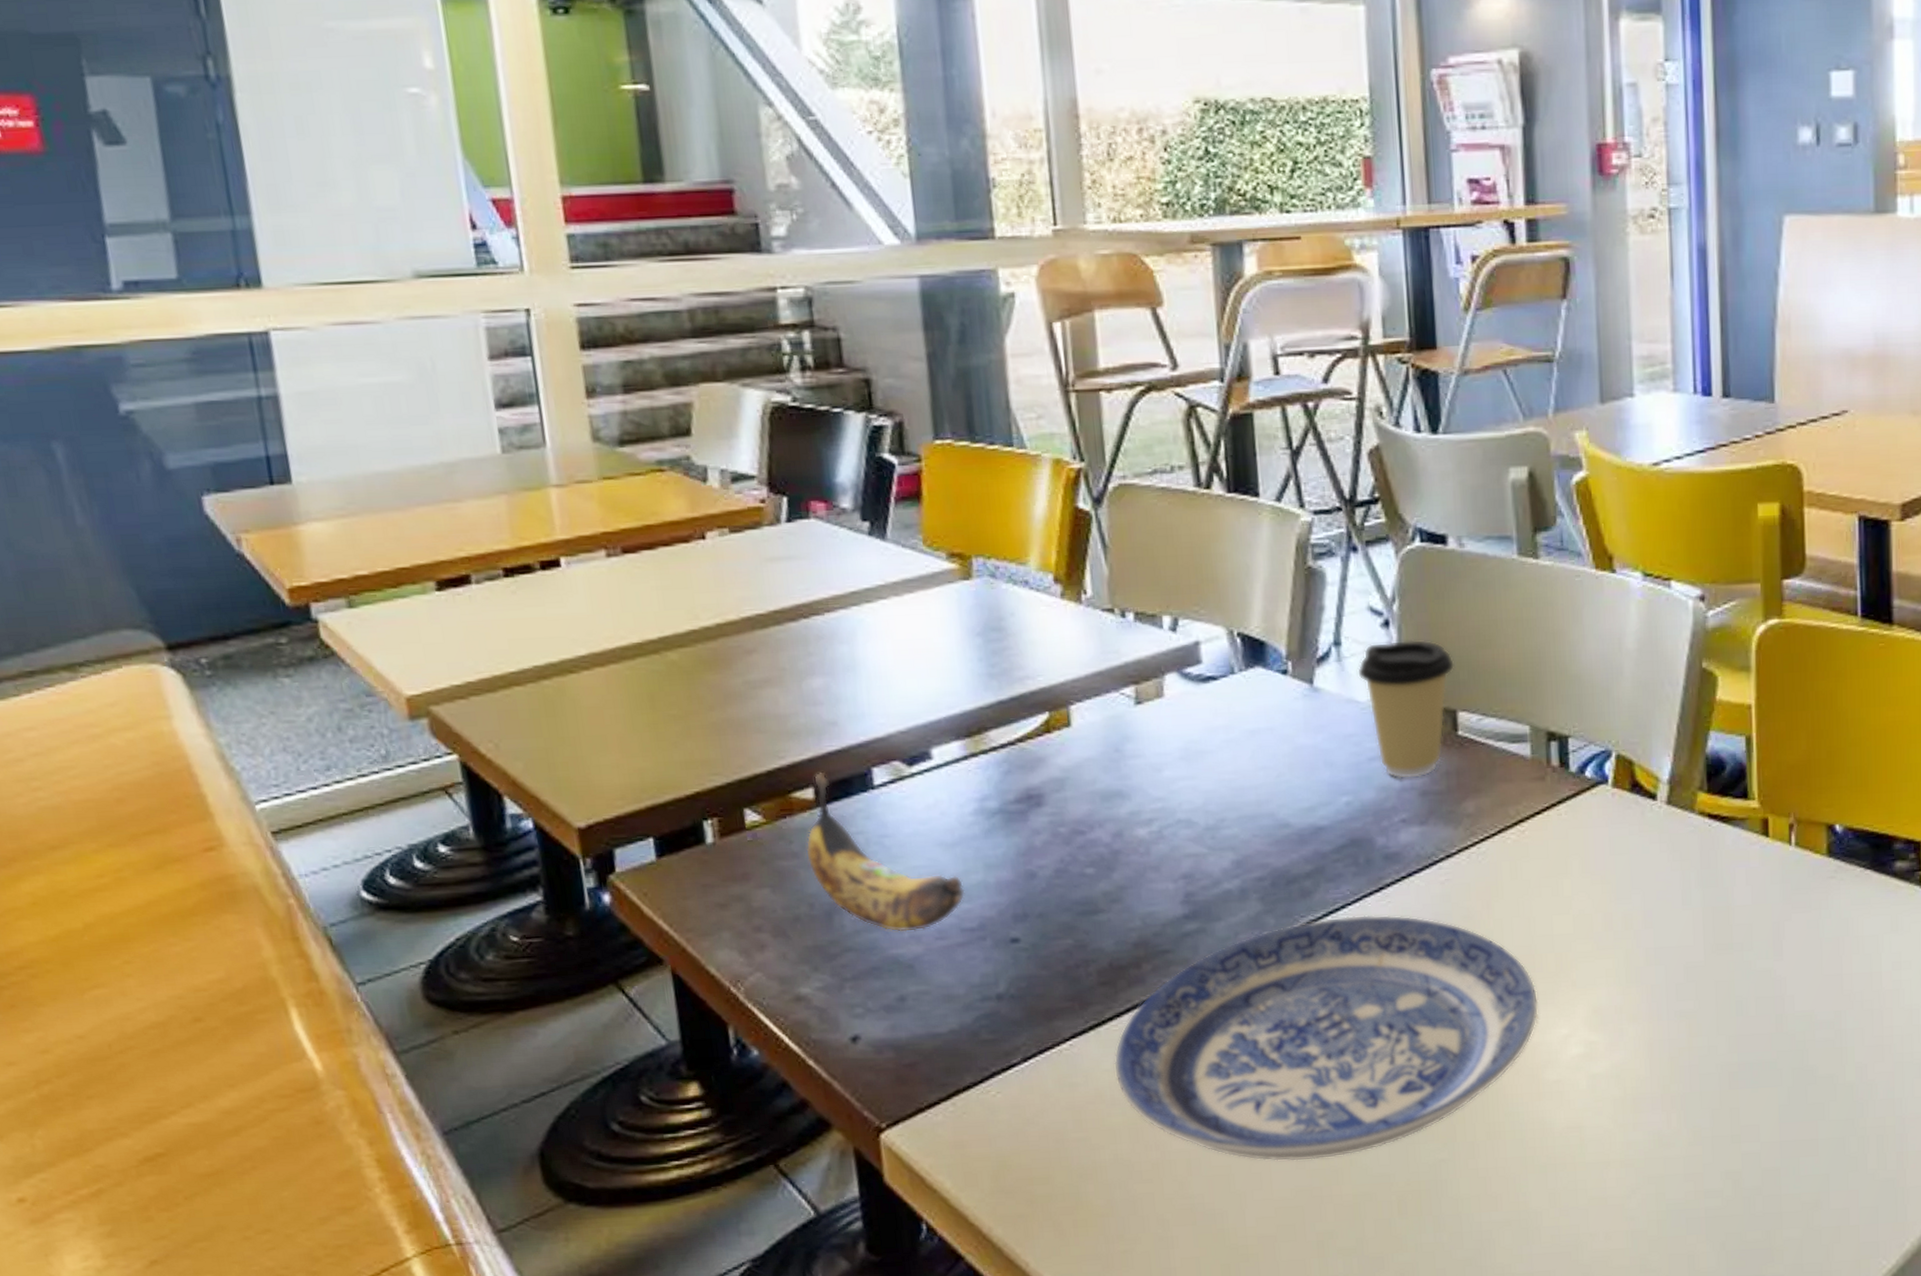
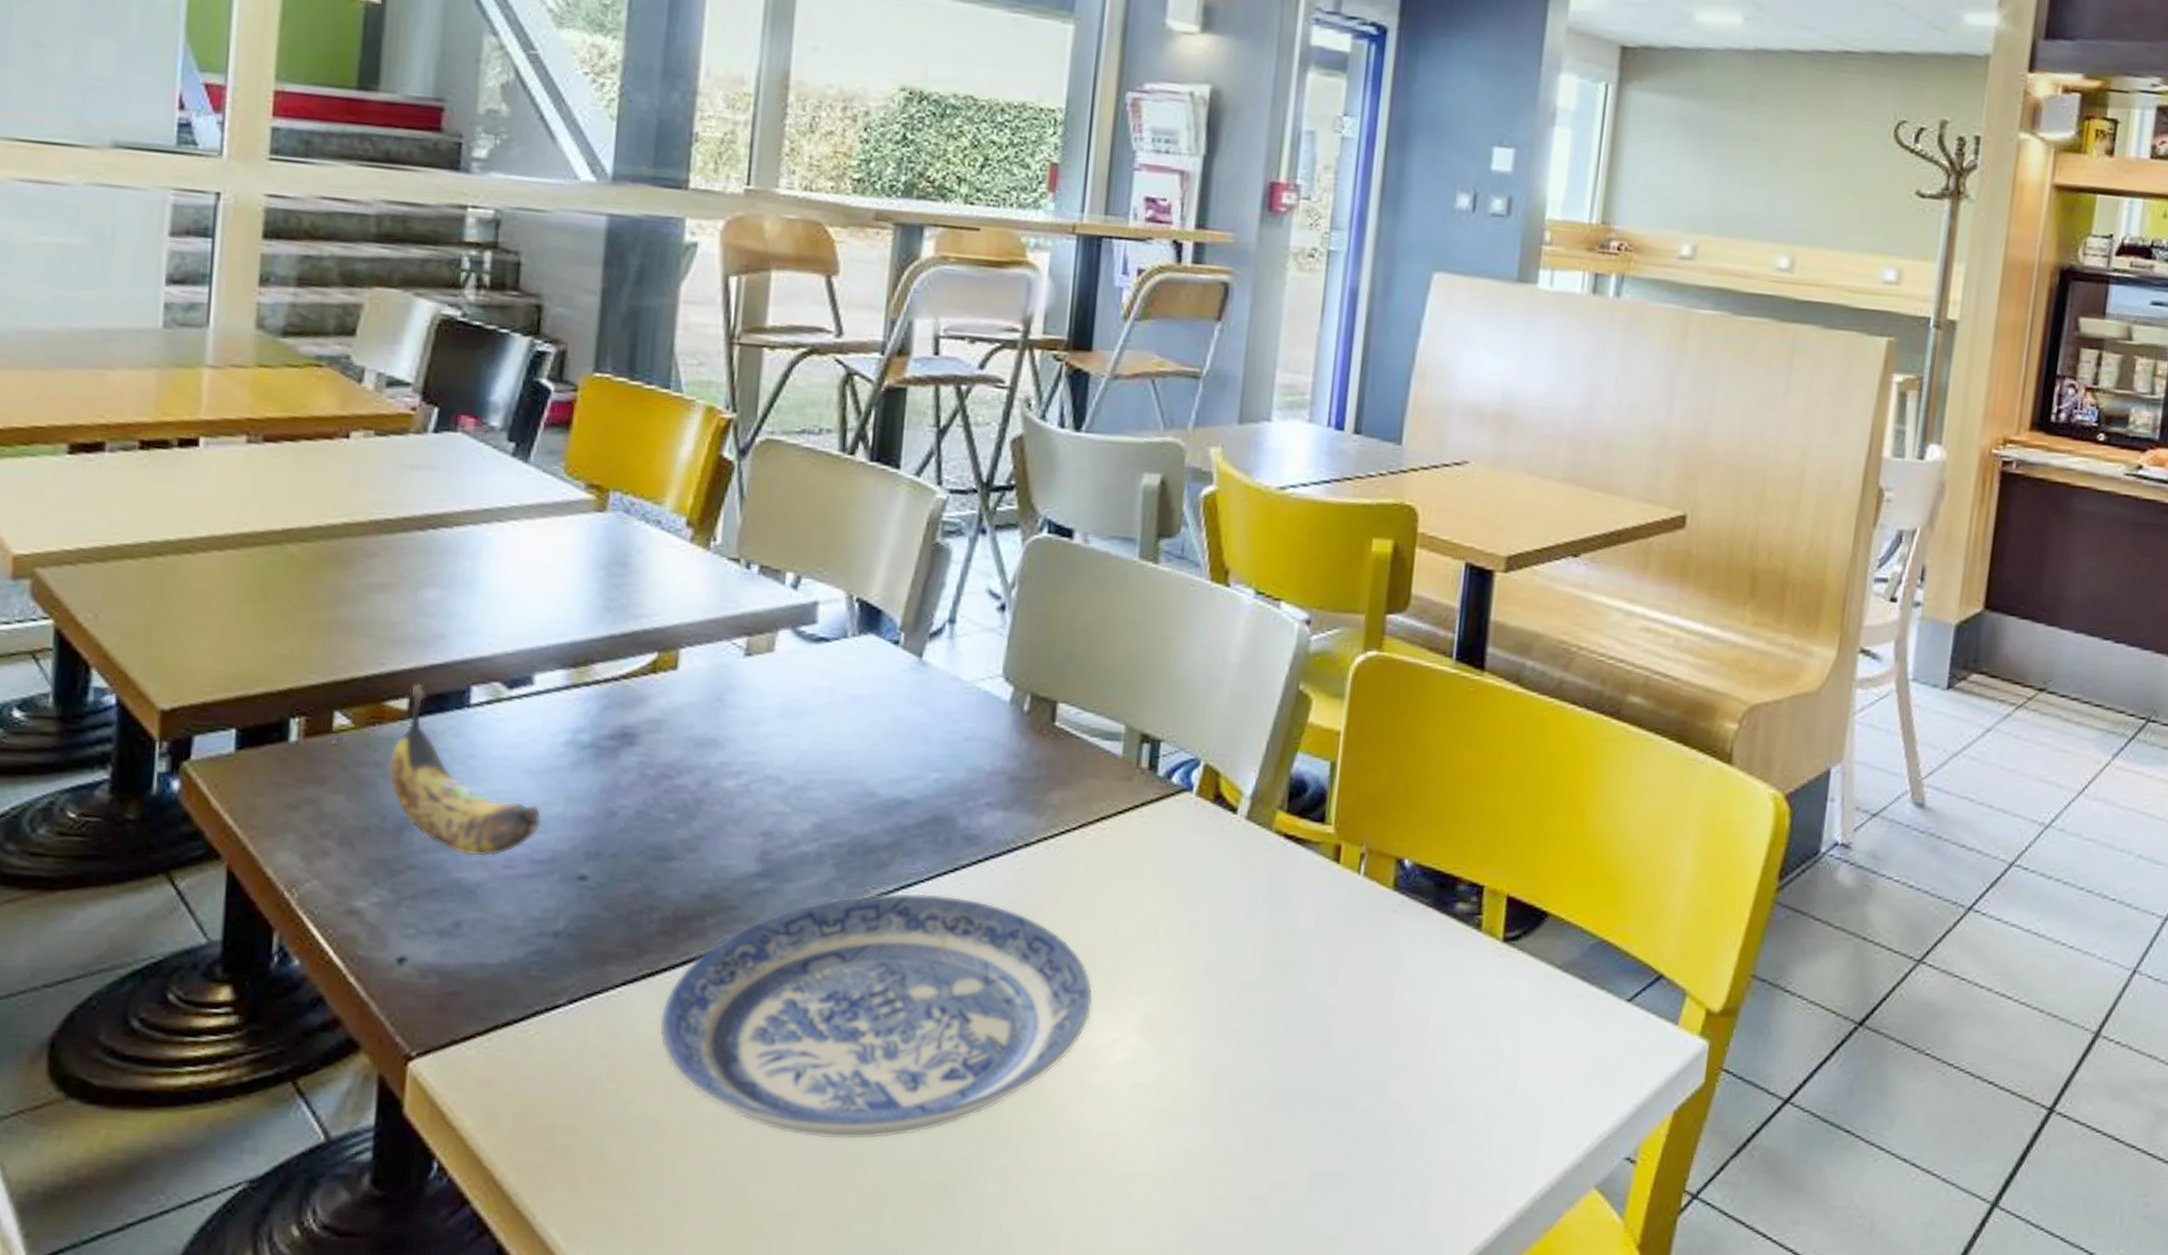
coffee cup: present [1357,639,1455,780] -> none [968,625,1063,764]

